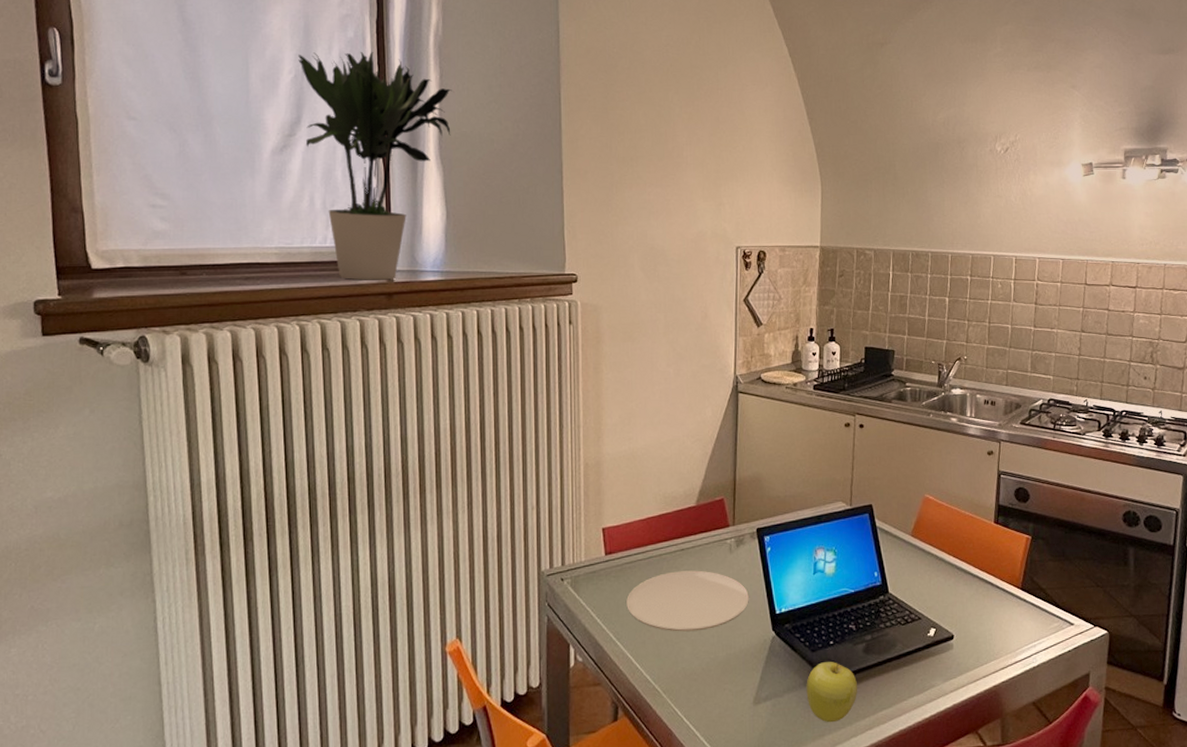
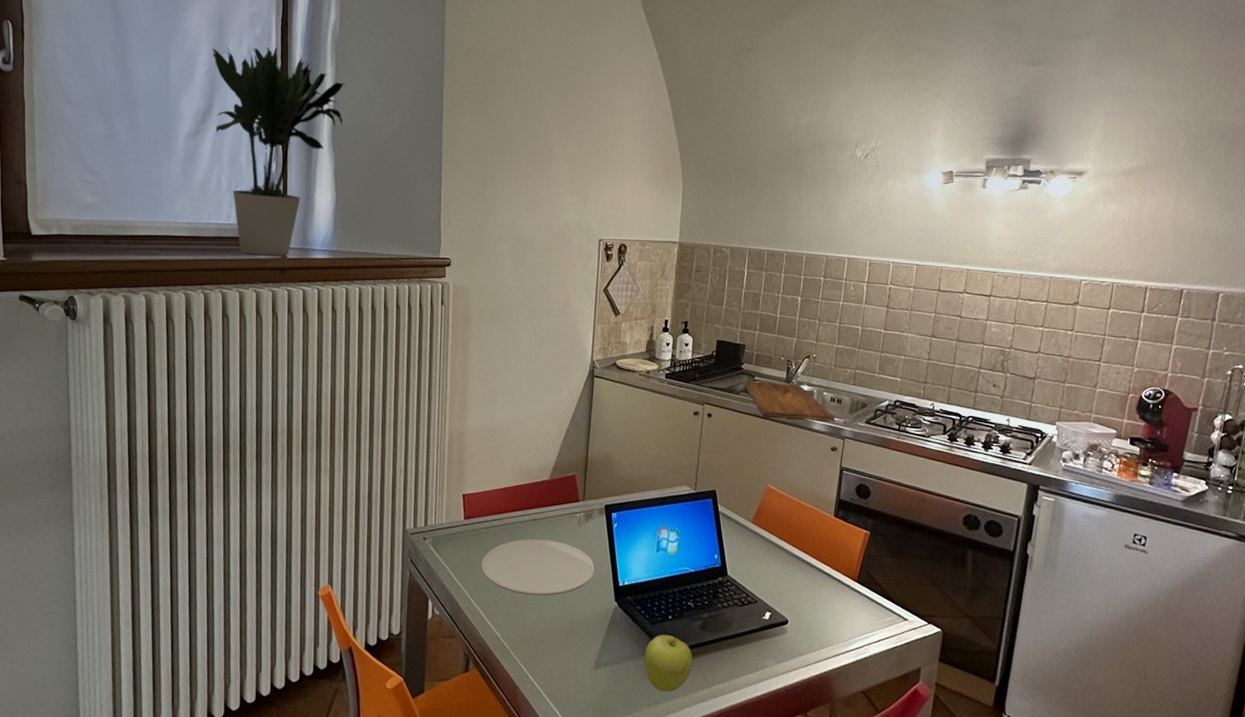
cutting board: none [897,387,989,425] -> present [745,380,835,422]

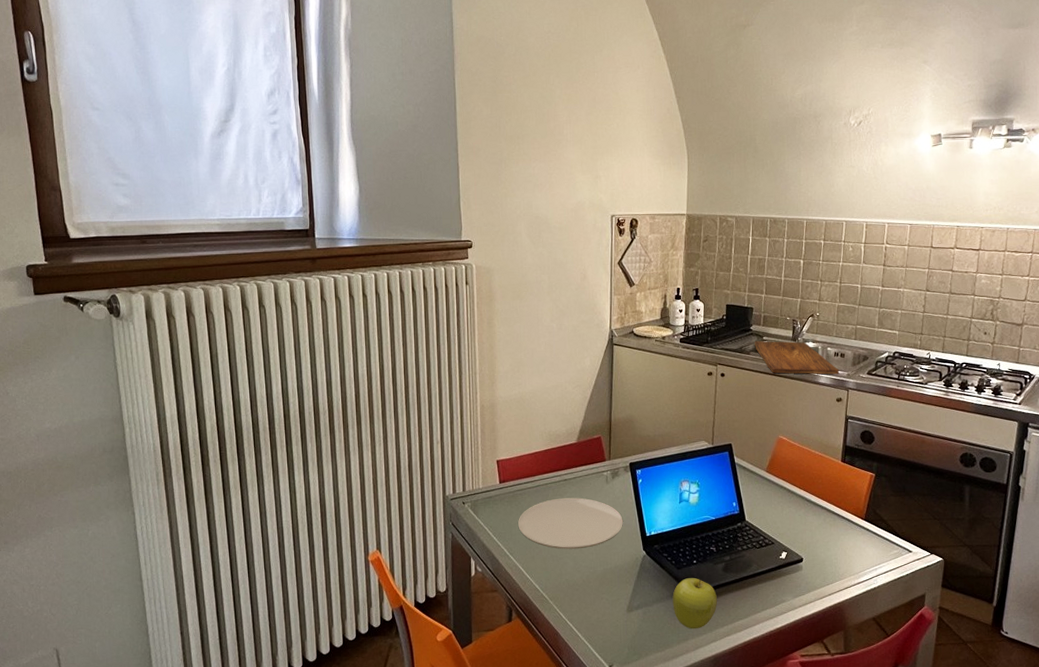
potted plant: present [212,46,346,256] -> none [230,45,361,247]

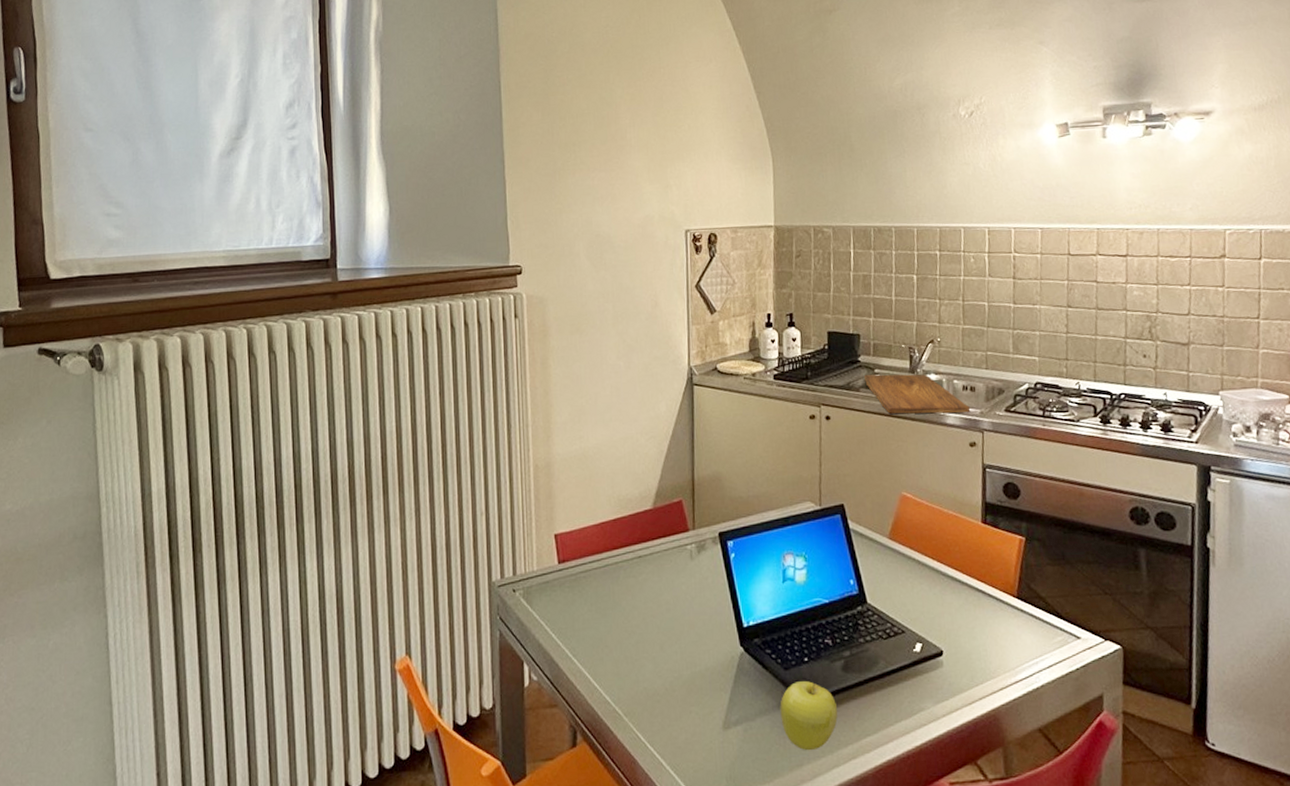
plate: present [518,497,623,549] -> none [582,579,714,648]

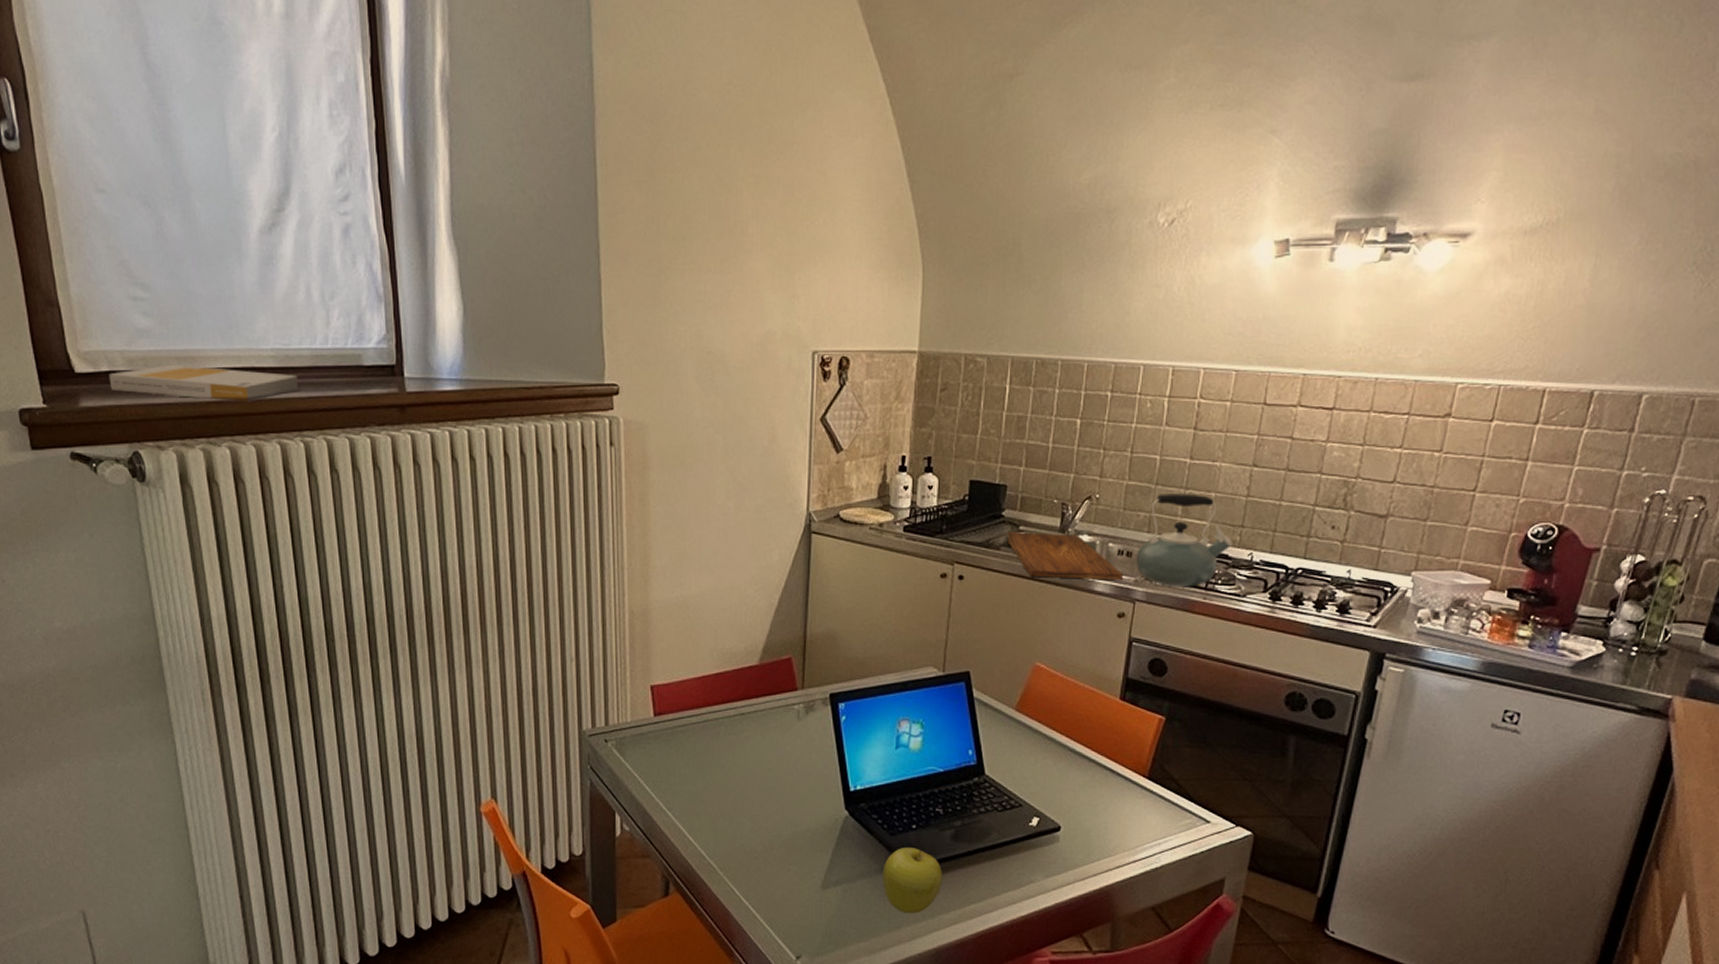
book: none [79,267,245,297] -> present [108,364,299,403]
kettle: none [978,333,1062,417] -> present [1135,493,1234,587]

